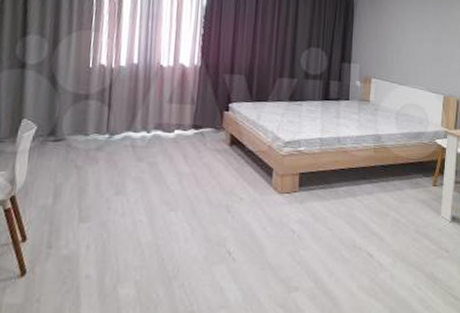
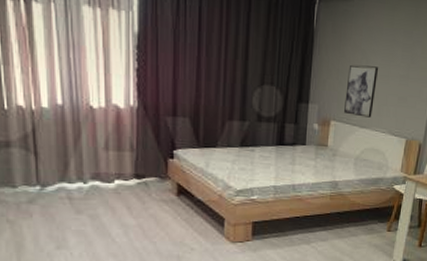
wall art: none [384,30,413,76] -> present [344,64,379,118]

